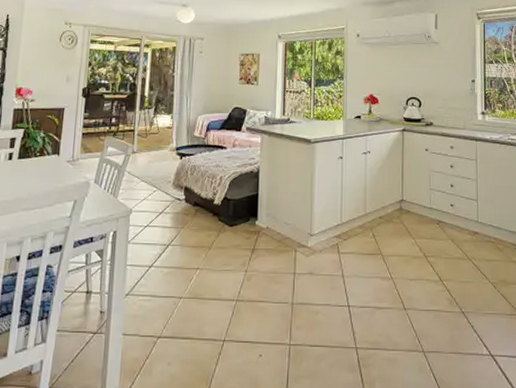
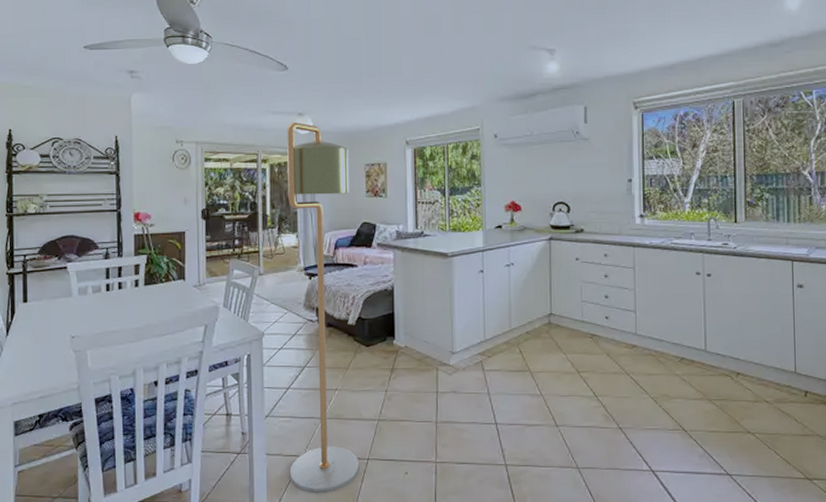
floor lamp: none [144,12,226,377] -> present [287,122,359,494]

